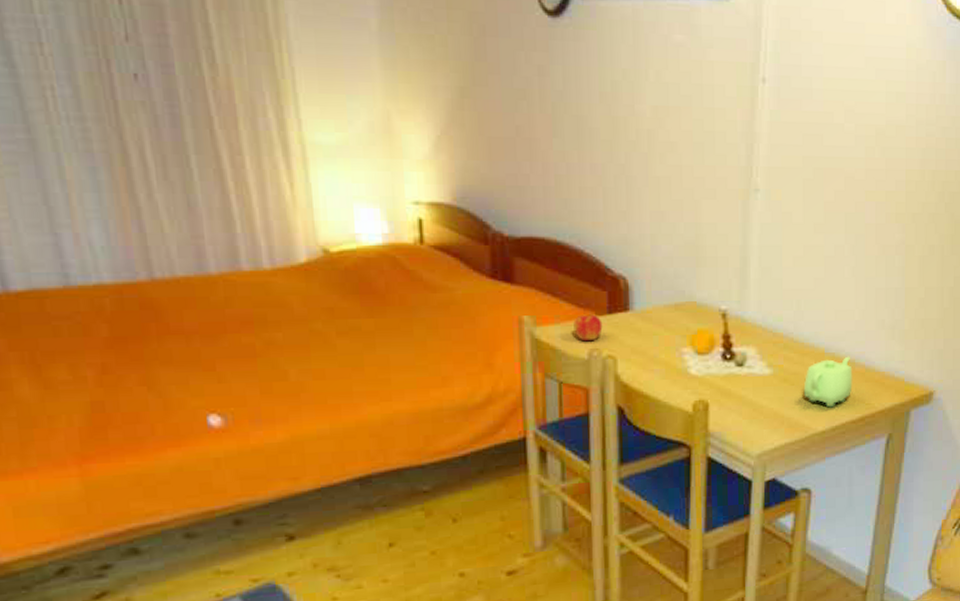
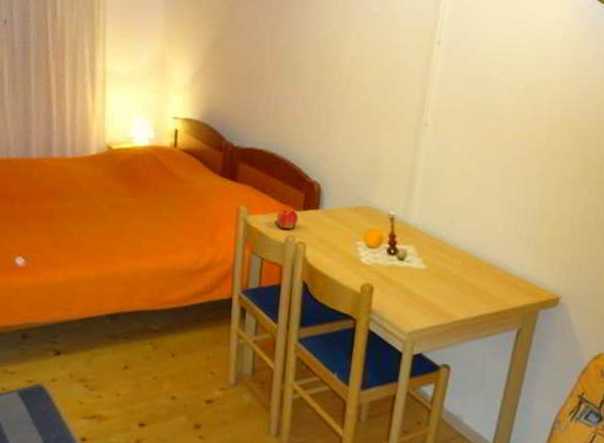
teapot: present [803,356,853,408] -> none [450,261,493,301]

